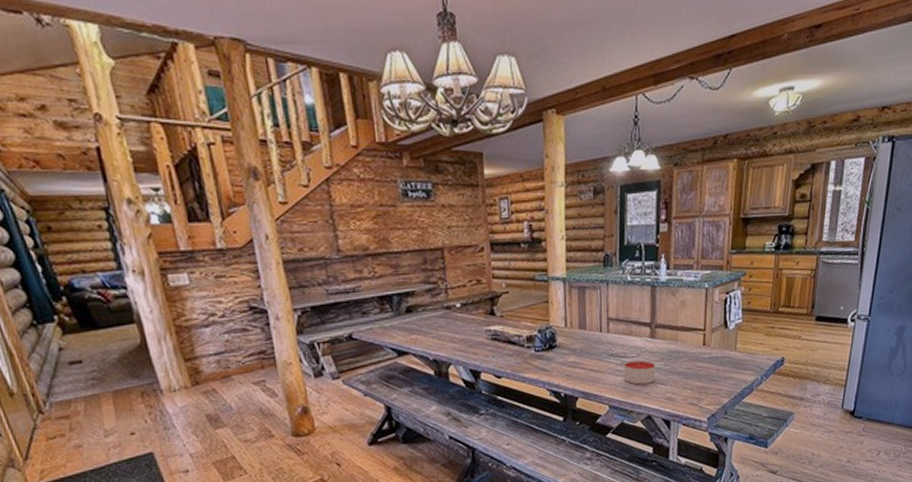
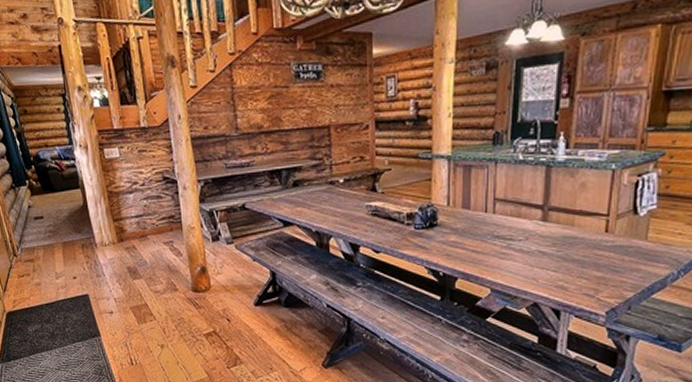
candle: present [623,359,656,385] -> none [508,244,546,270]

